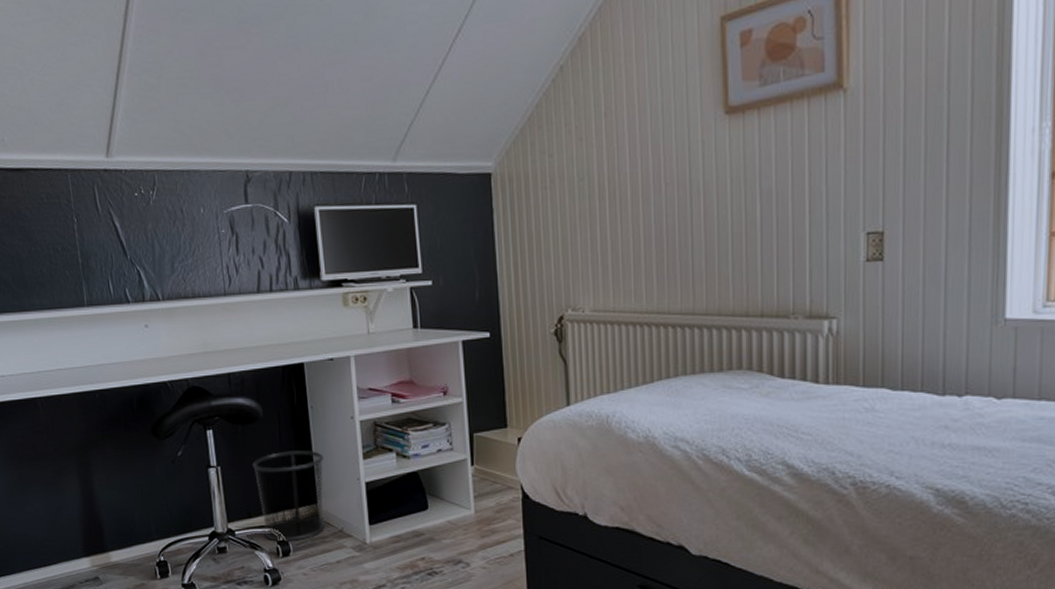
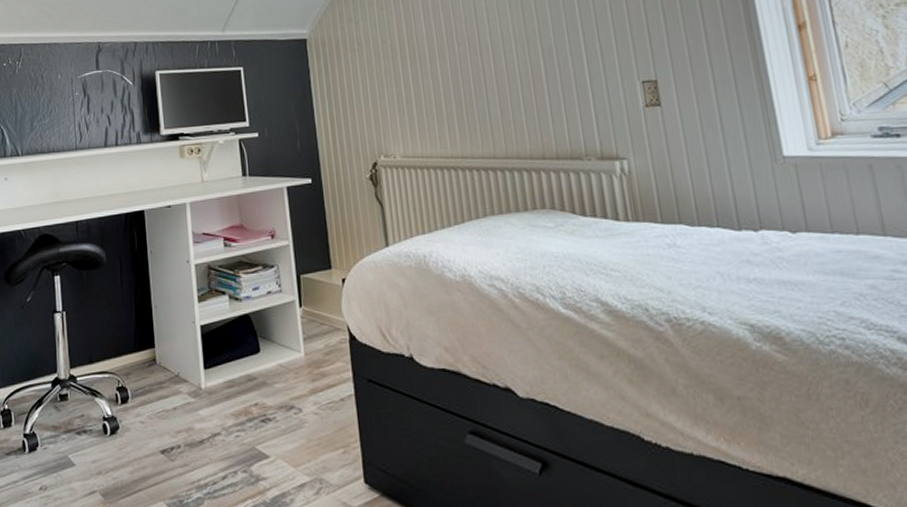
waste bin: present [252,451,325,542] -> none [95,294,162,388]

